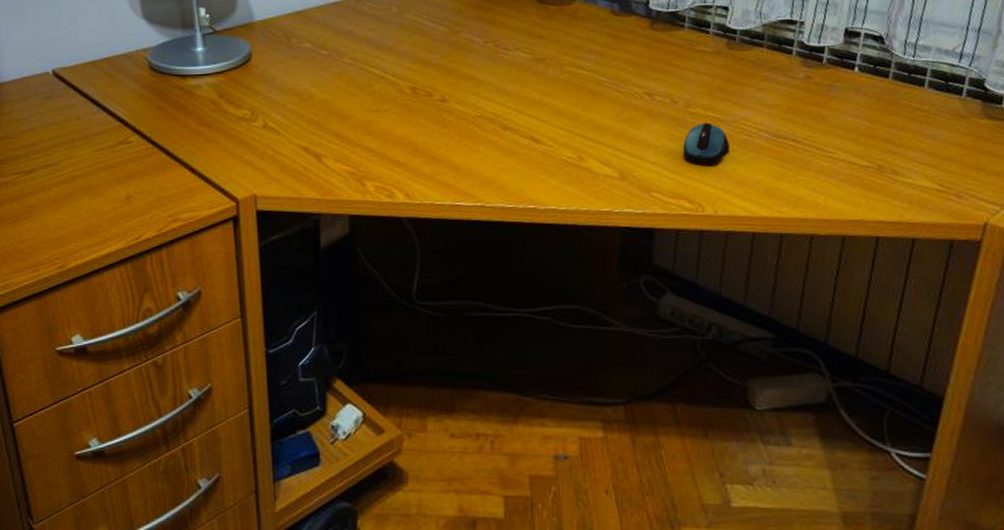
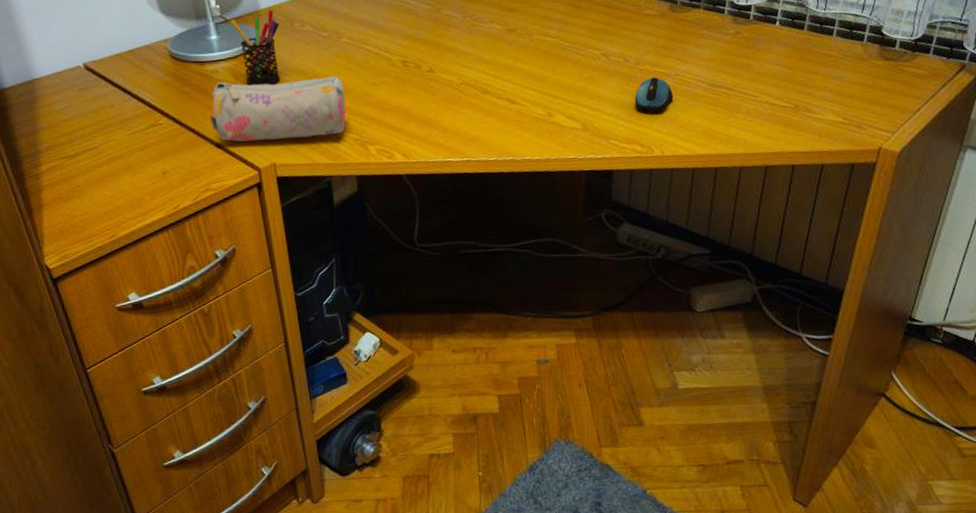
pencil case: none [186,99,343,168] -> present [209,76,346,142]
pen holder: none [219,23,274,106] -> present [230,10,280,86]

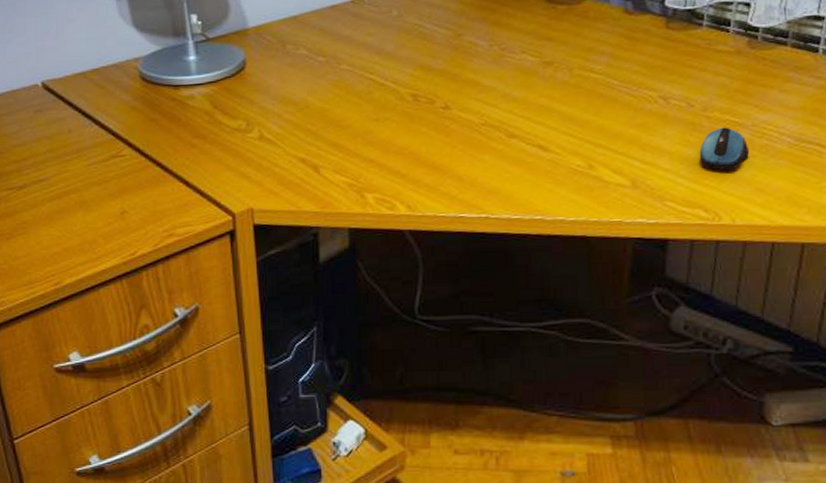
pencil case: present [209,76,346,142] -> none [180,109,341,181]
pen holder: present [230,10,280,86] -> none [212,29,269,116]

